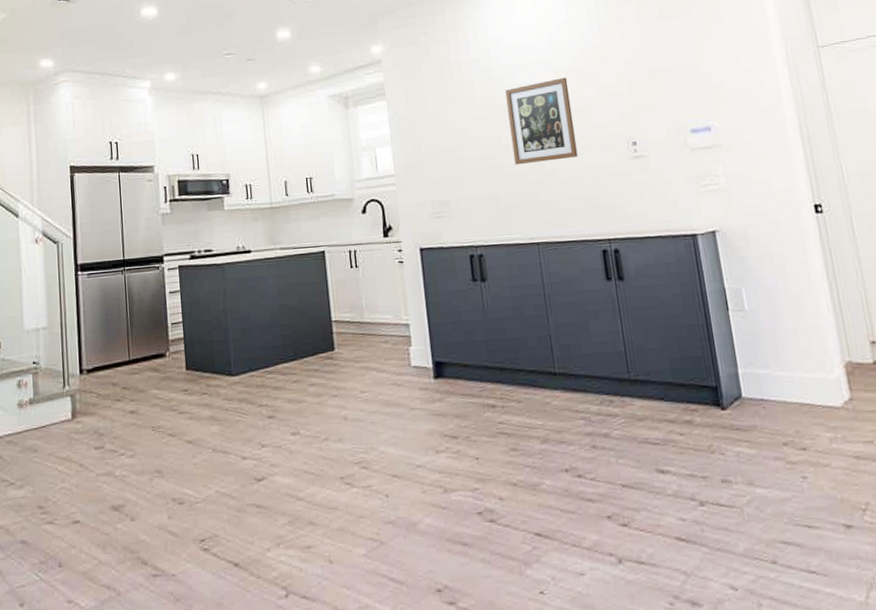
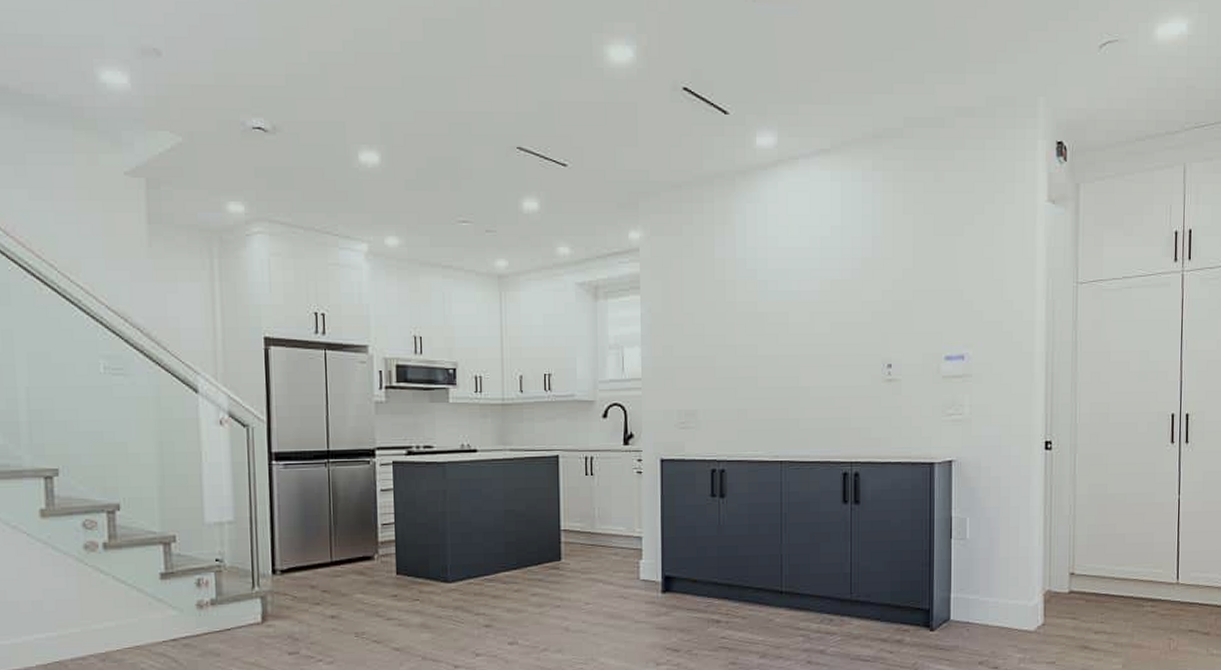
wall art: present [505,77,578,165] -> none [768,289,833,379]

